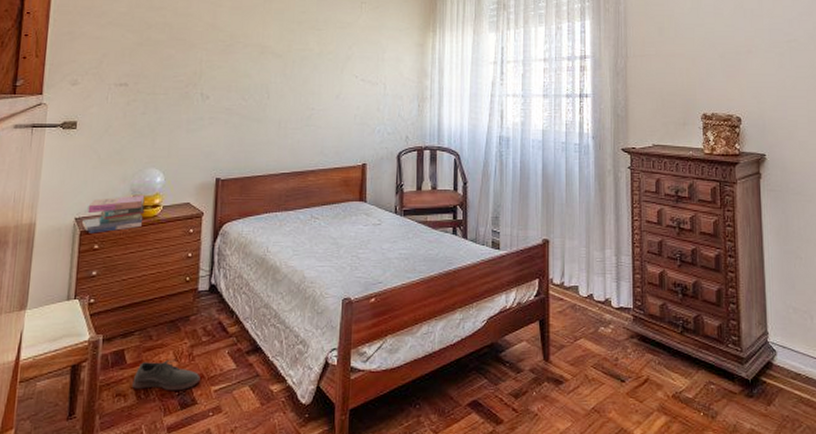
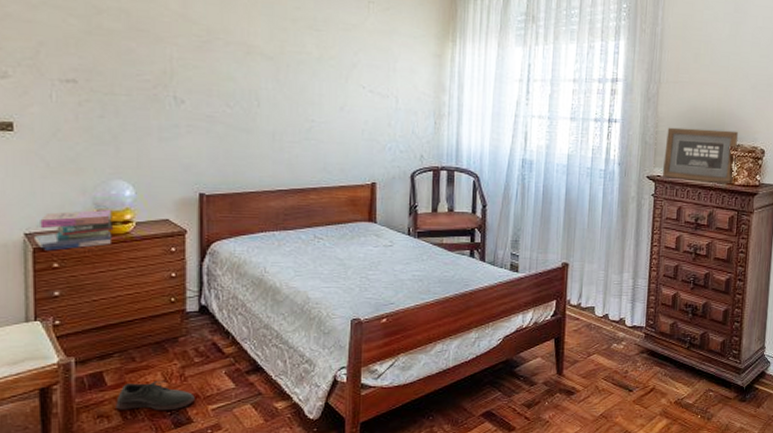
picture frame: none [637,99,712,154] -> present [662,127,739,185]

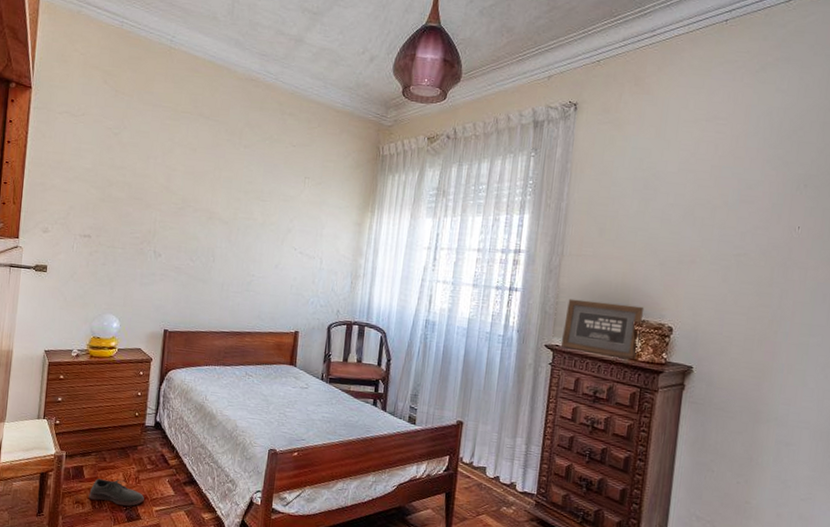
books: present [35,209,114,251] -> none [50,335,103,366]

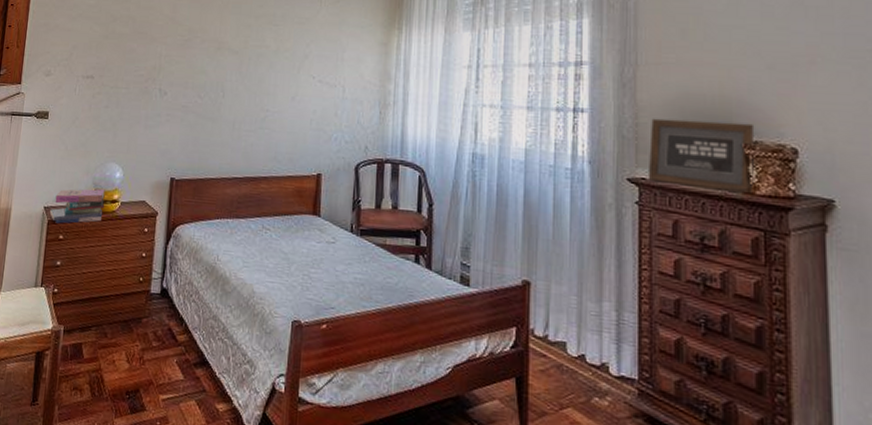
books: none [50,335,103,366] -> present [50,188,105,224]
shoe: present [89,478,145,506] -> none [88,359,150,394]

